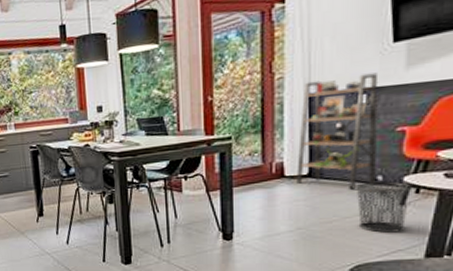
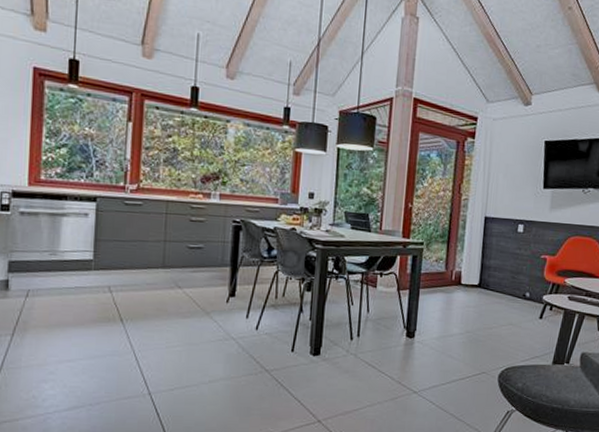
shelving unit: present [297,72,379,190] -> none [469,206,532,302]
waste bin: present [356,181,411,233] -> none [510,297,547,342]

